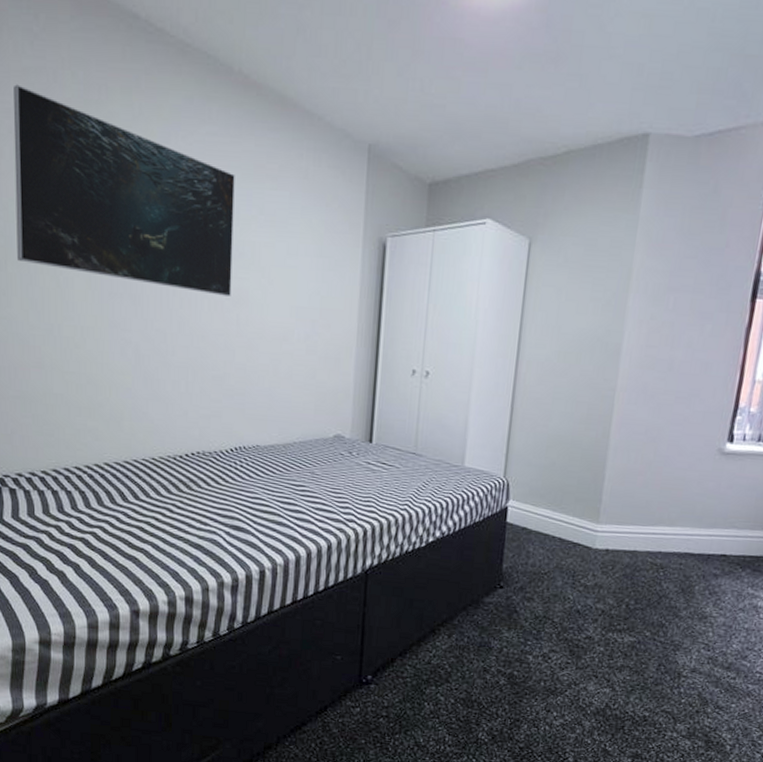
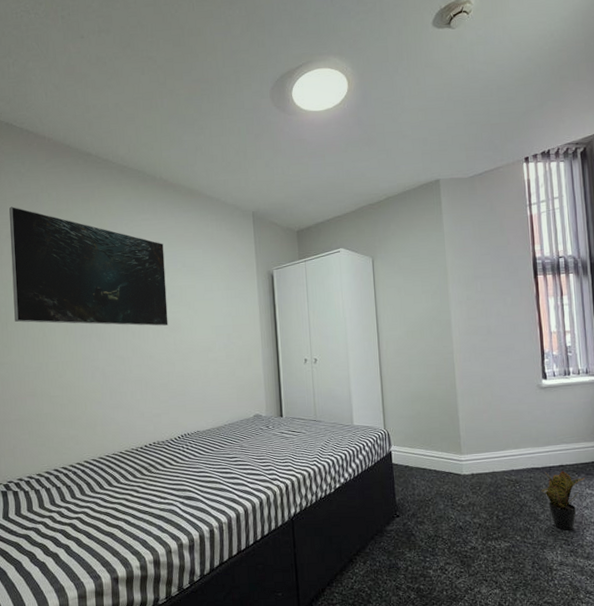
potted plant: none [690,559,750,634] -> present [541,470,585,531]

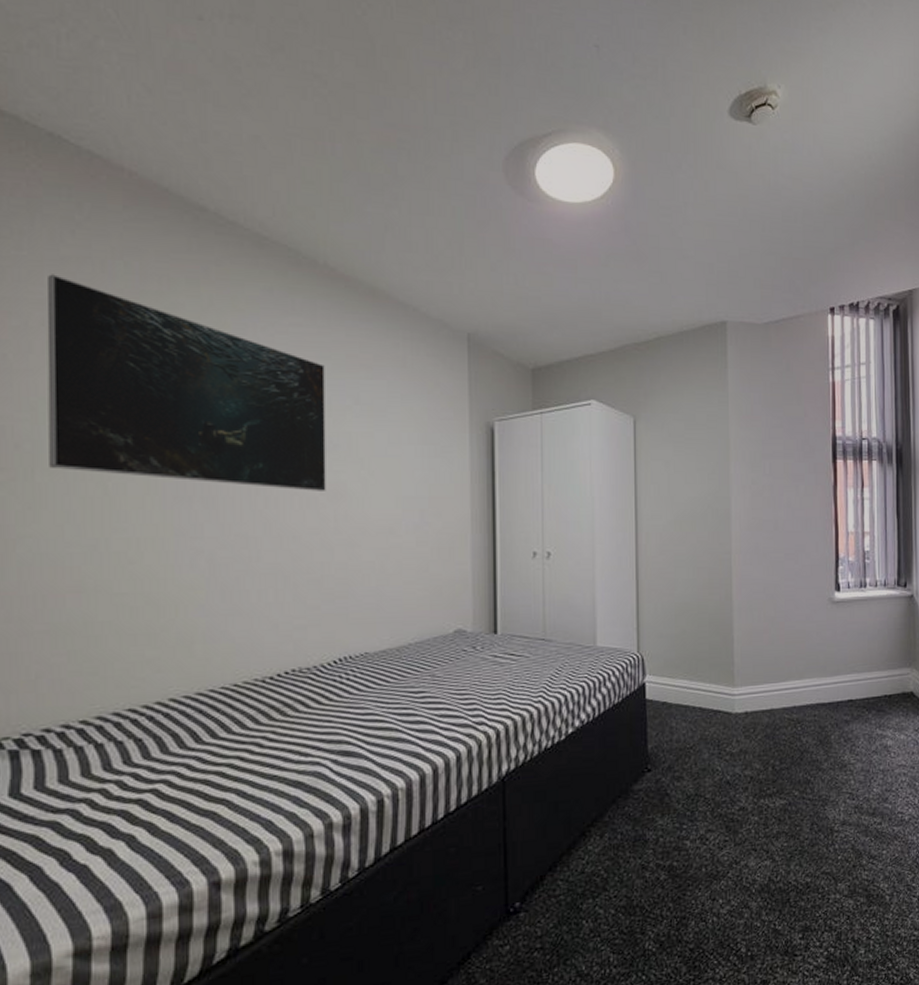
potted plant: present [541,470,585,531] -> none [826,706,875,782]

